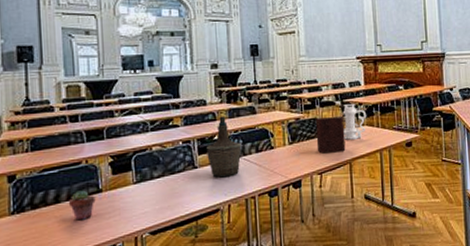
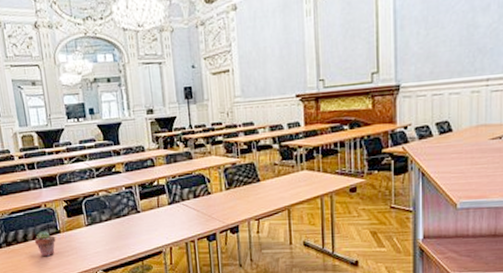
bottle: present [206,116,242,178] -> none [147,162,180,222]
diary: present [315,117,346,153] -> none [252,161,284,198]
lantern: present [342,104,367,140] -> none [280,147,307,185]

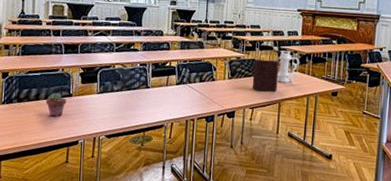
diary: none [252,161,284,198] -> present [252,59,279,91]
lantern: none [280,147,307,185] -> present [277,51,300,83]

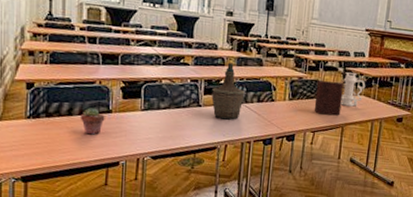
bottle: none [158,47,188,99] -> present [211,62,245,120]

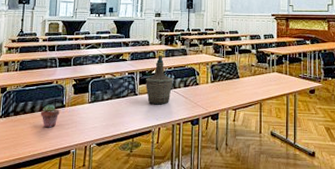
diary: present [314,80,344,115] -> none [233,63,258,92]
lantern: present [340,72,366,107] -> none [257,53,277,83]

